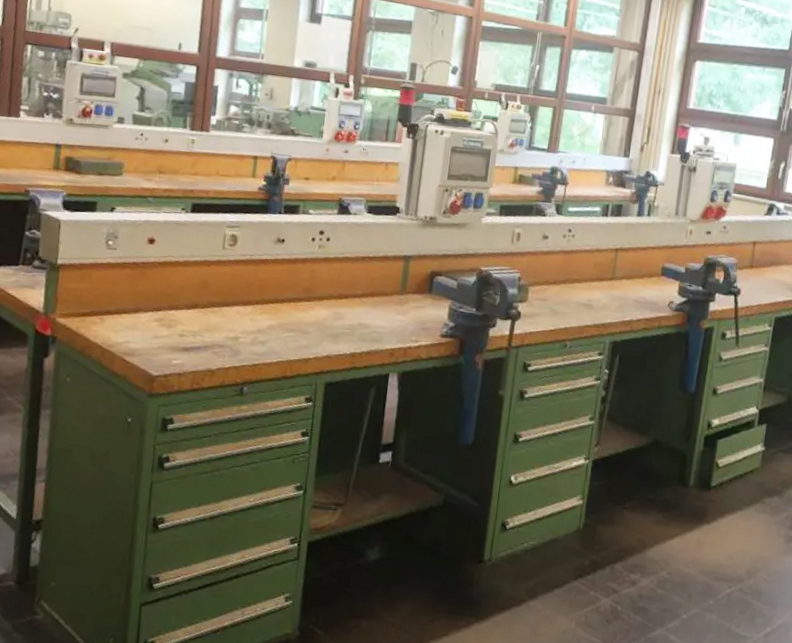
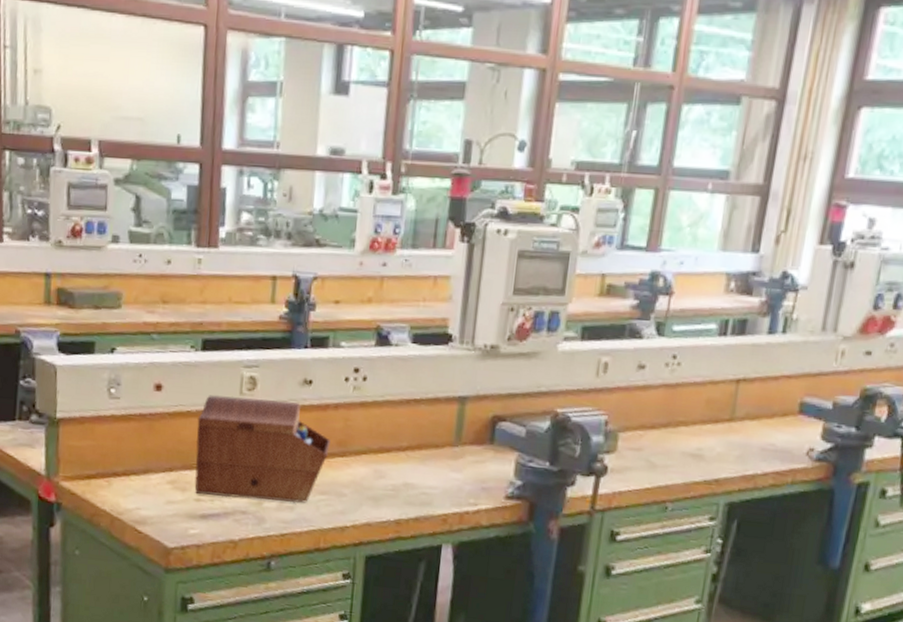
sewing box: none [179,248,298,339] -> present [194,394,330,503]

